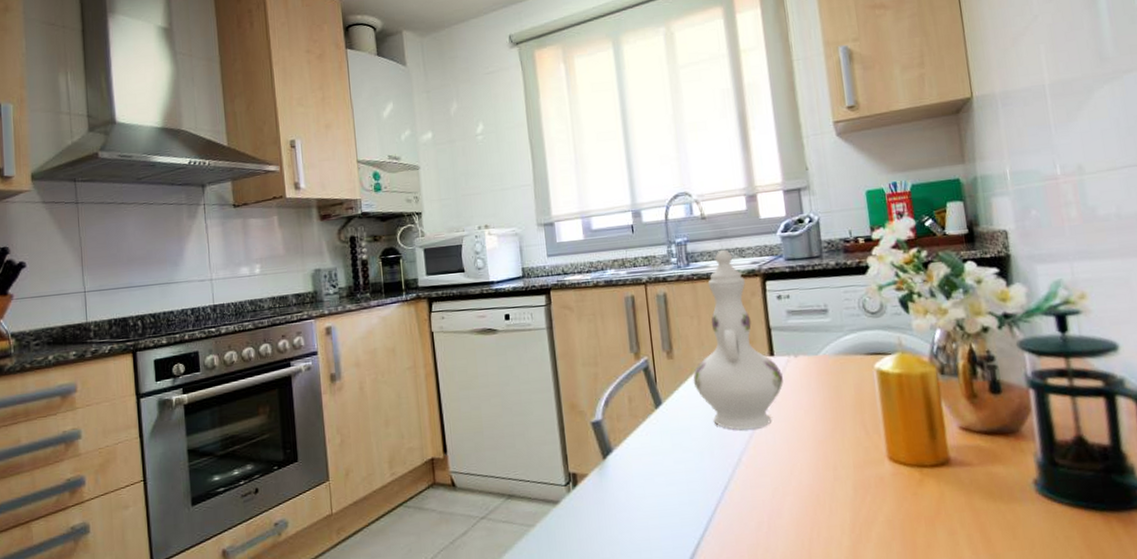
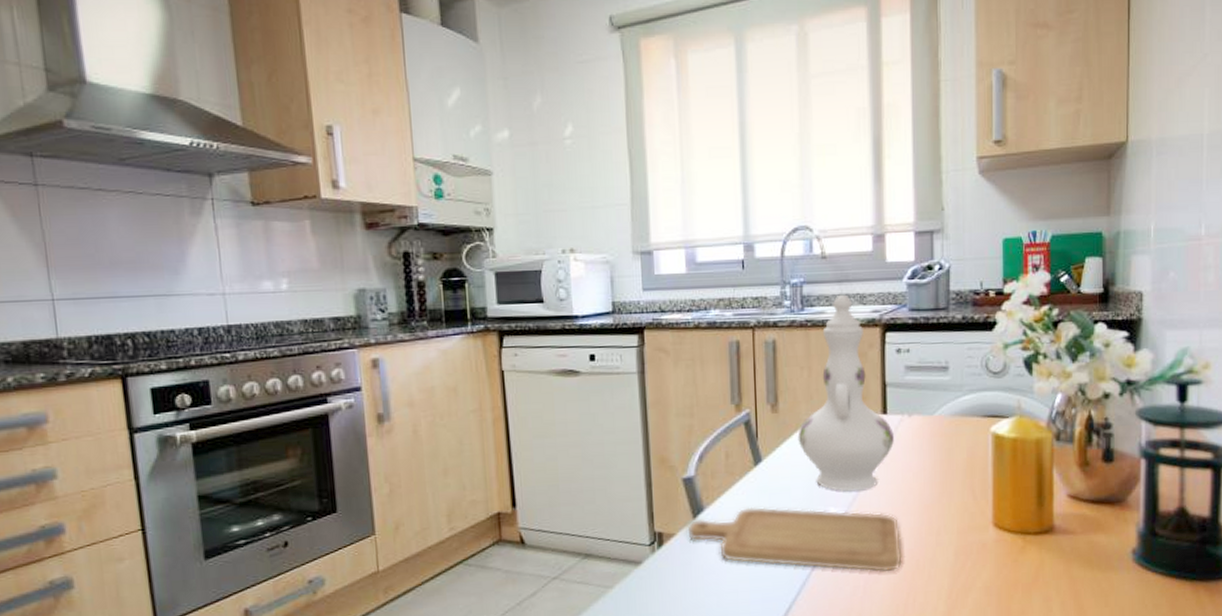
chopping board: none [598,446,803,508] -> present [687,506,902,573]

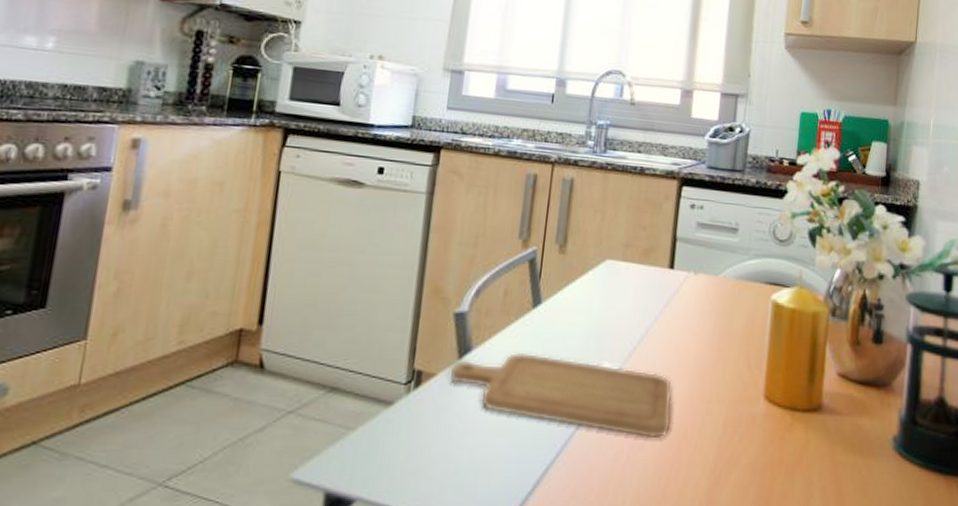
ewer: present [797,294,894,492] -> none [581,142,678,347]

